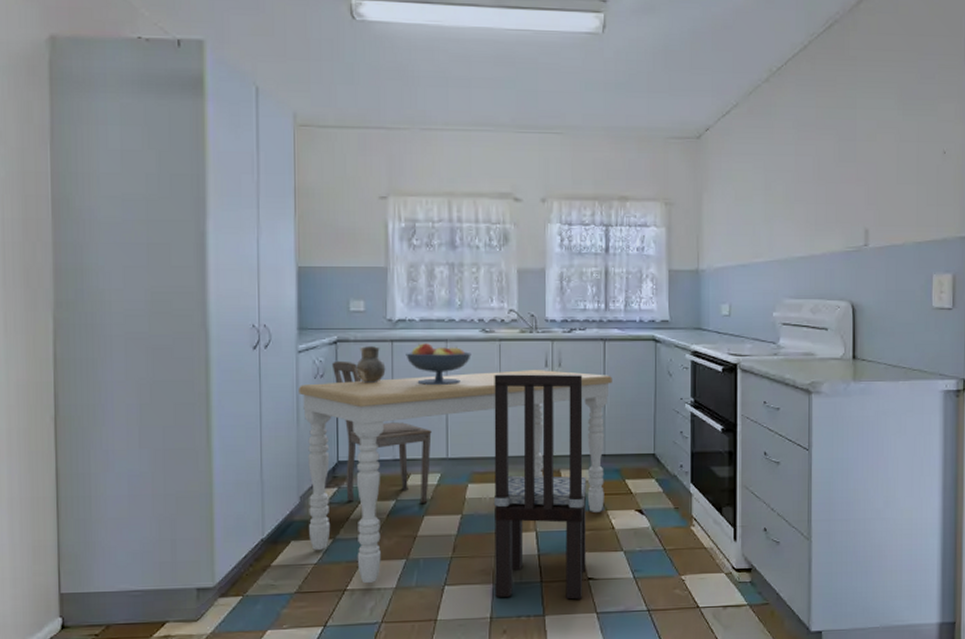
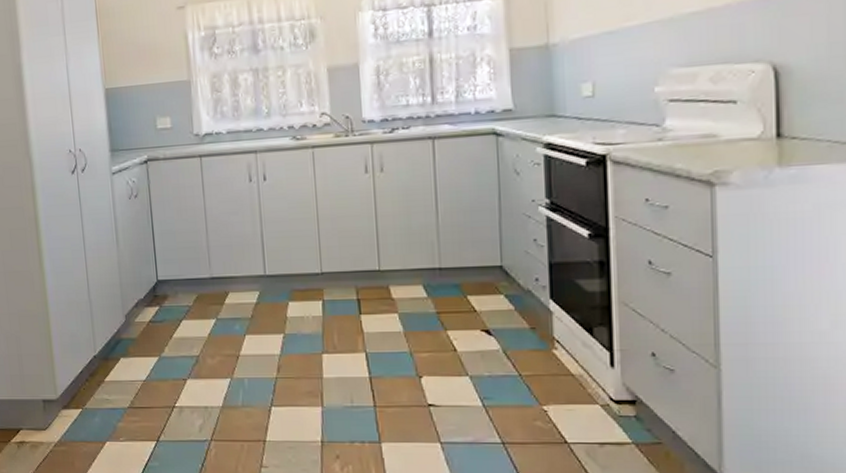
dining table: present [299,370,612,583] -> none [115,176,445,400]
dining chair: present [331,360,432,504] -> none [144,179,249,323]
ceramic pitcher: present [356,346,386,384] -> none [167,163,197,202]
fruit bowl: present [406,343,472,385] -> none [215,156,283,200]
dining chair: present [493,374,587,600] -> none [309,178,425,427]

